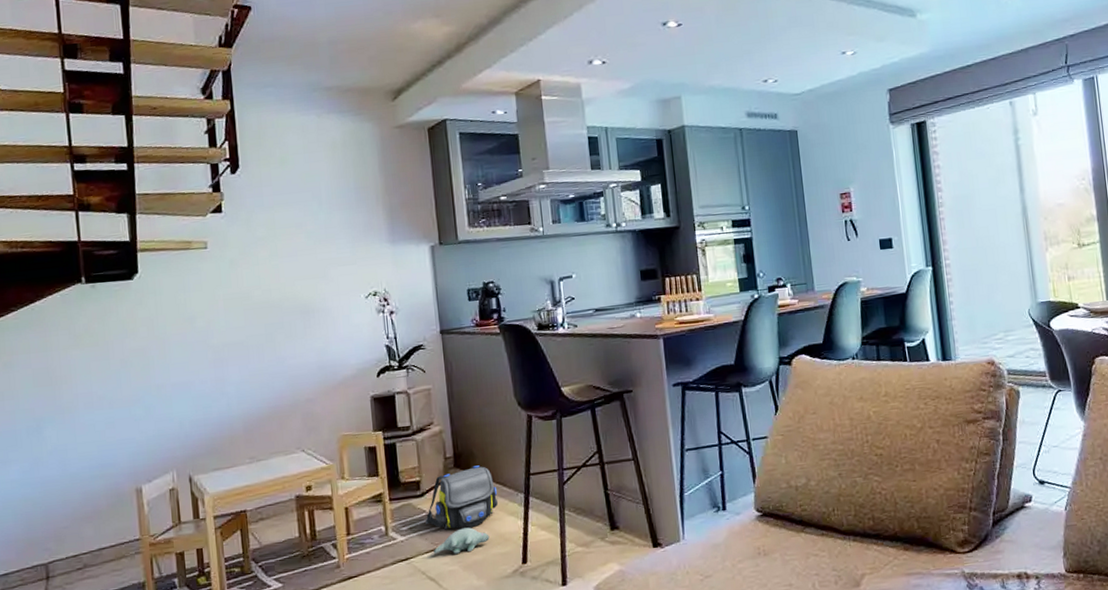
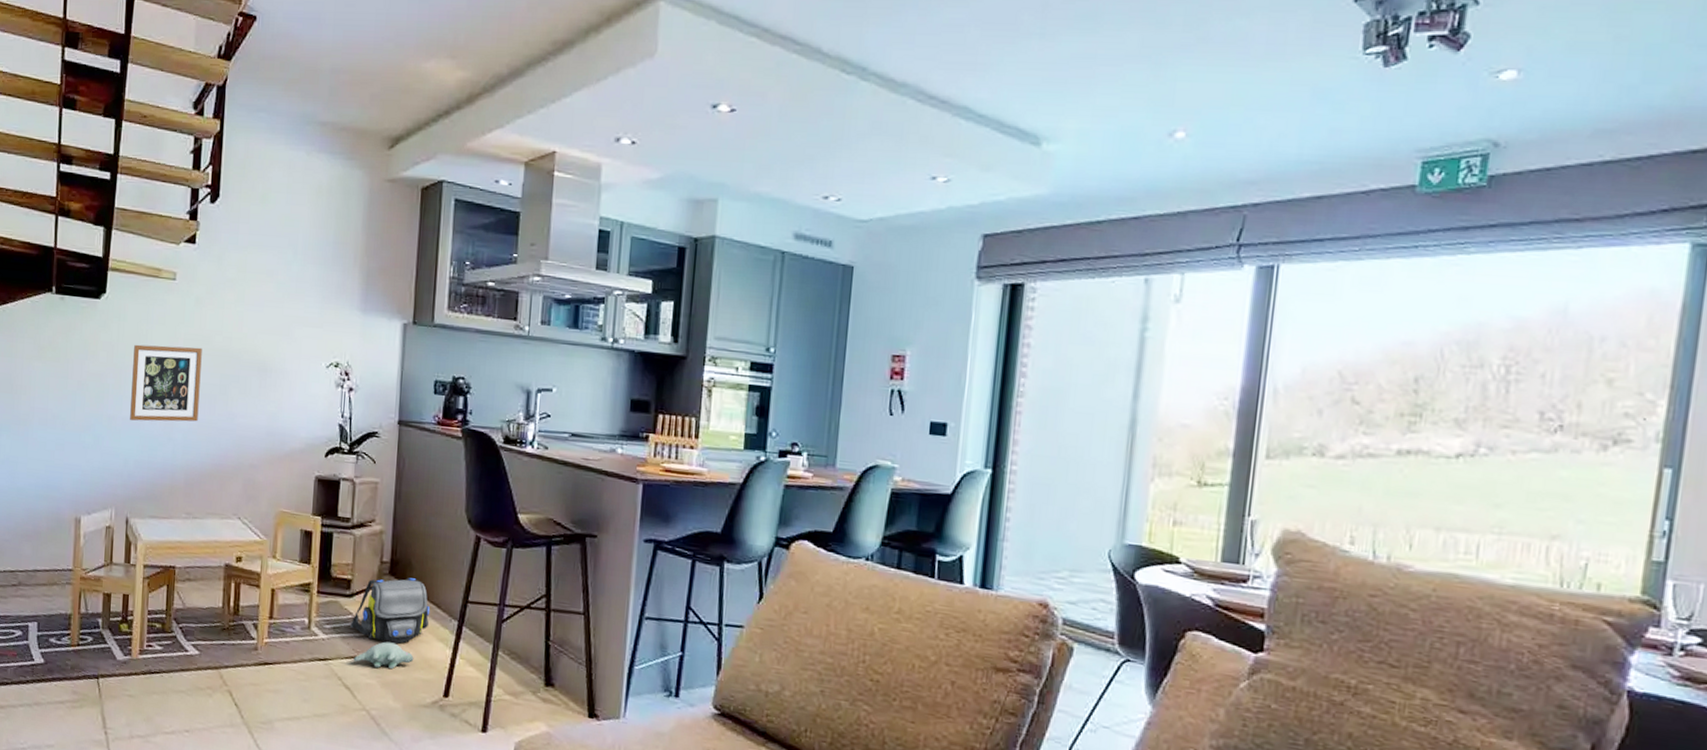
picture frame: none [174,304,249,386] -> present [130,344,202,422]

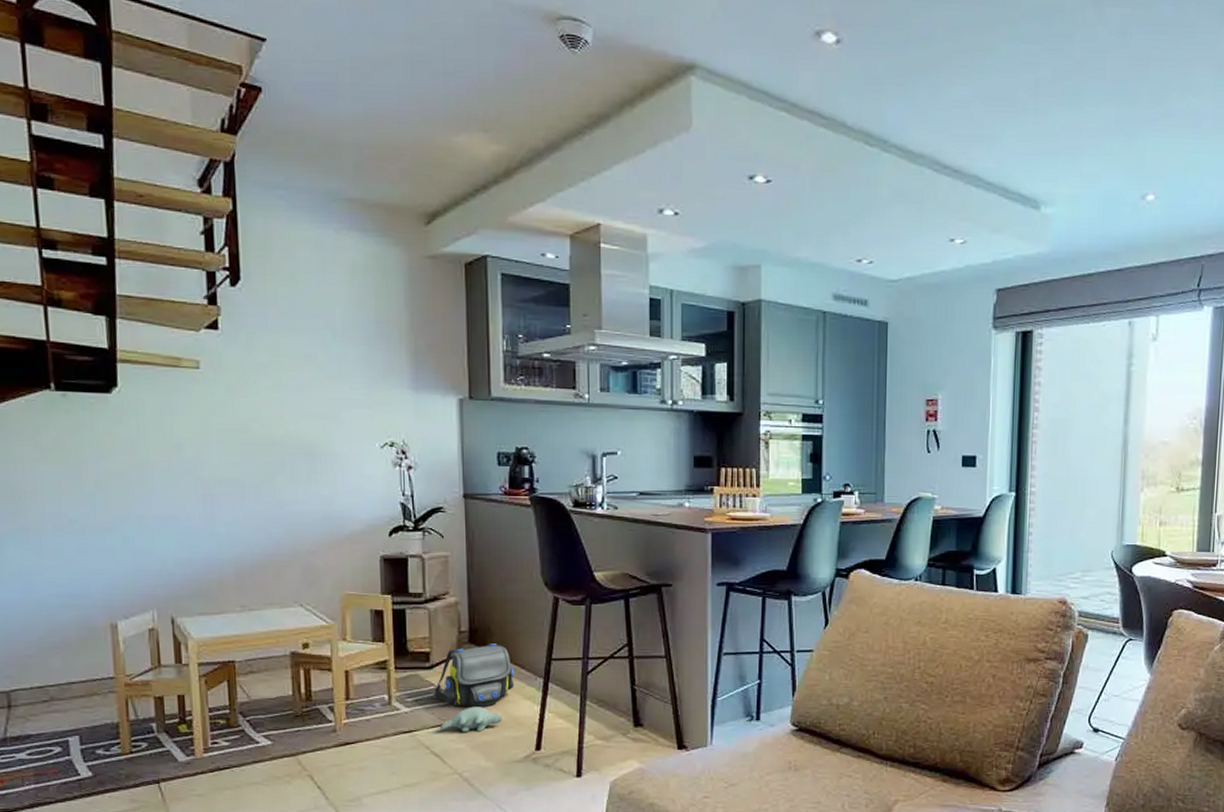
picture frame: present [130,344,202,422] -> none [158,437,243,519]

